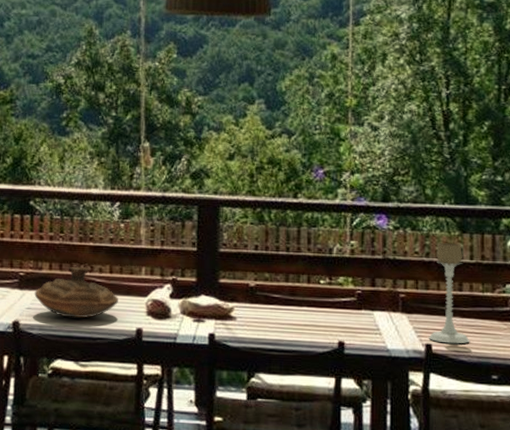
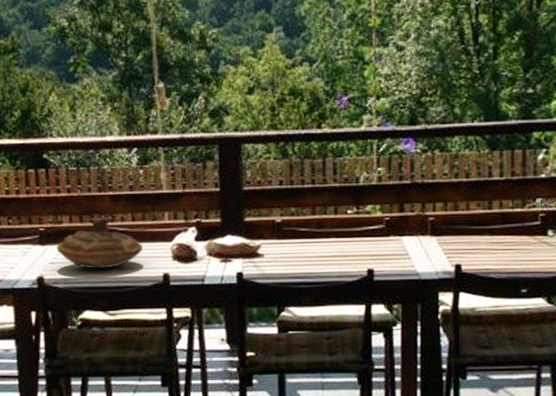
candle holder: present [428,242,470,344] -> none [458,161,500,262]

